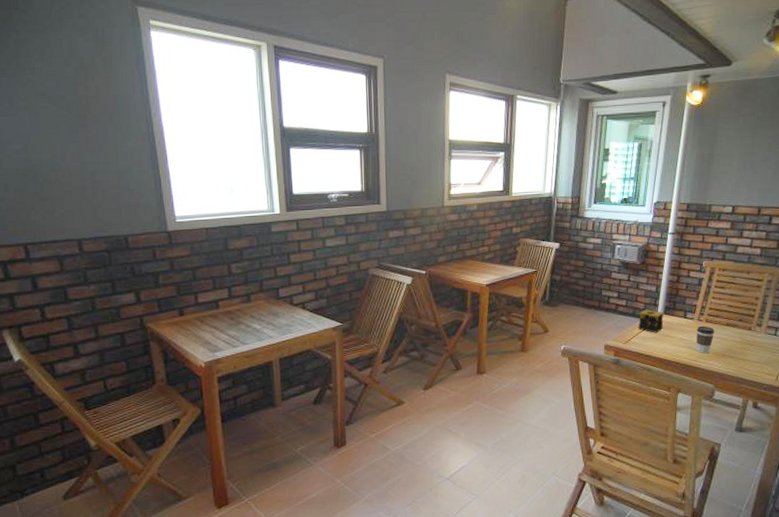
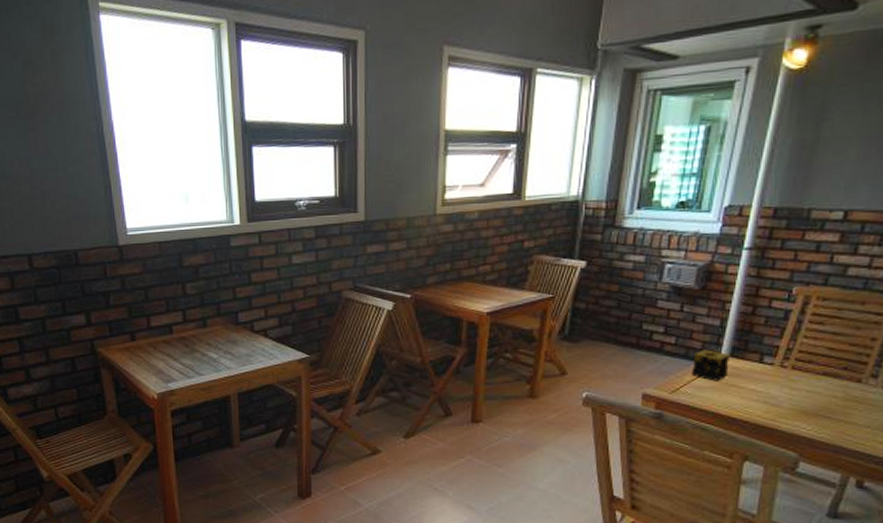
coffee cup: present [696,325,715,354] -> none [774,374,805,412]

